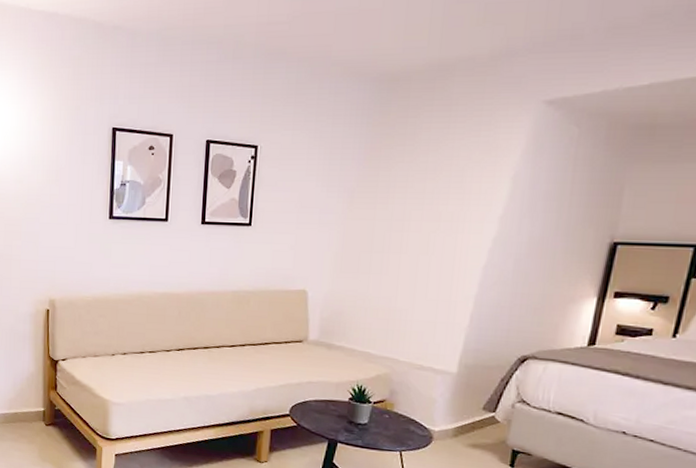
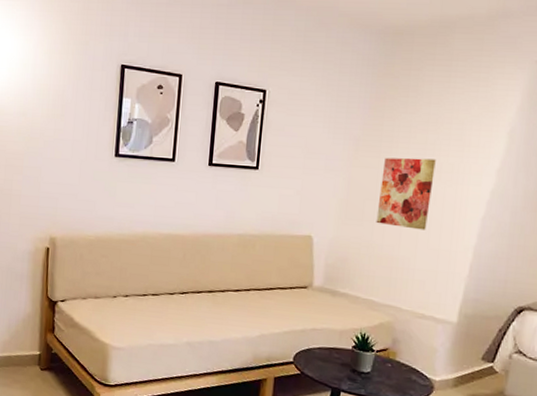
wall art: none [372,208,435,281] -> present [376,157,436,230]

